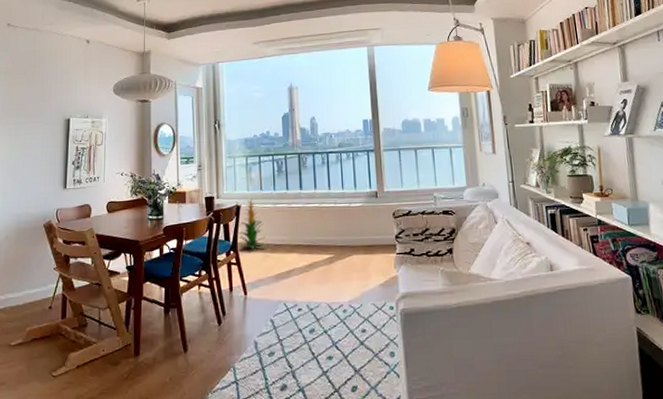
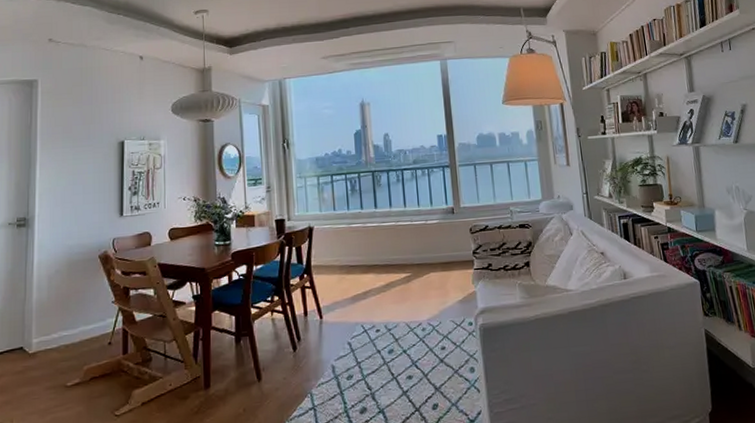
indoor plant: present [238,197,267,249] -> none [311,218,342,272]

